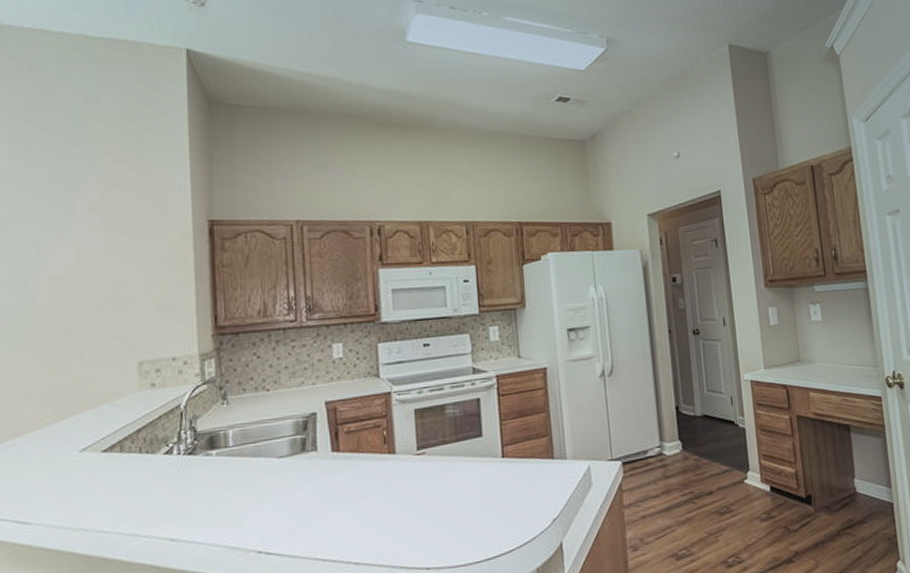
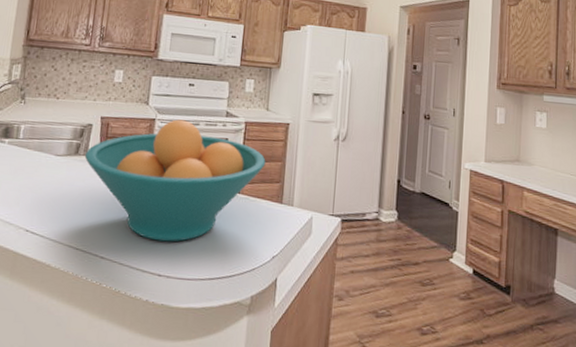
fruit bowl: none [313,386,528,531] -> present [84,119,266,242]

